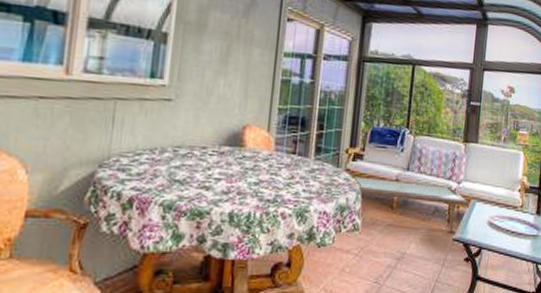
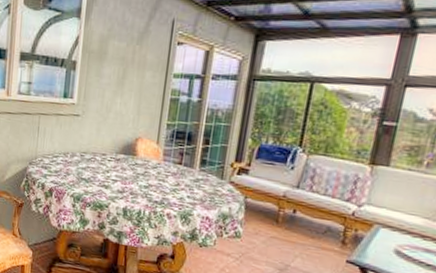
coffee table: present [353,176,472,233] -> none [237,188,374,255]

